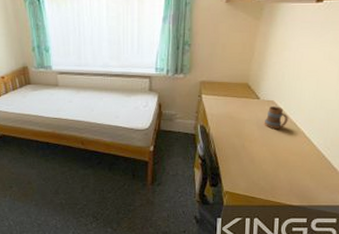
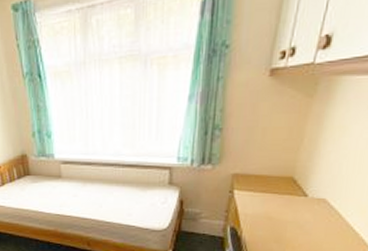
mug: present [265,106,288,130] -> none [312,206,344,235]

